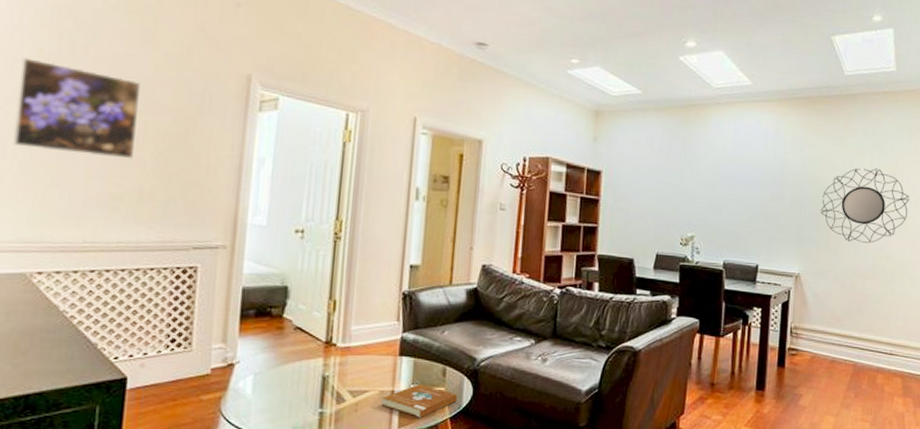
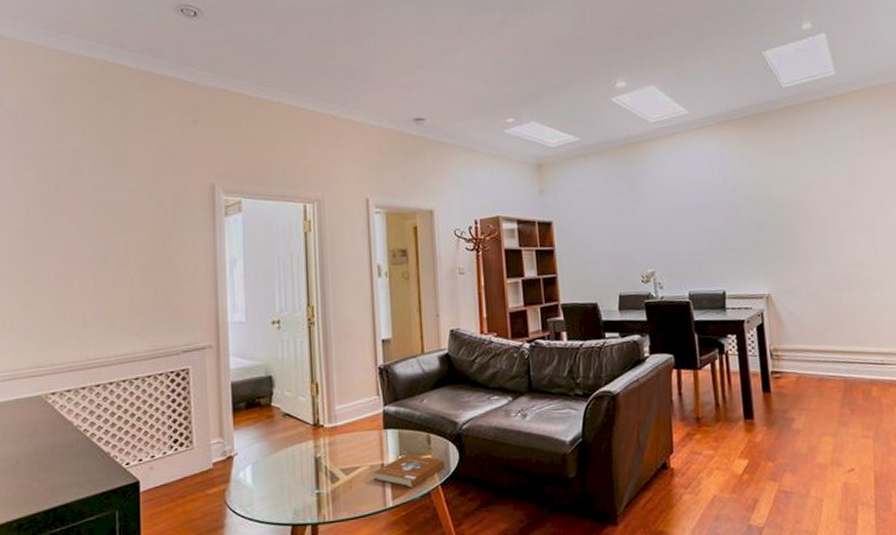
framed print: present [12,57,142,160] -> none [17,201,122,282]
home mirror: present [821,168,909,243] -> none [780,175,875,254]

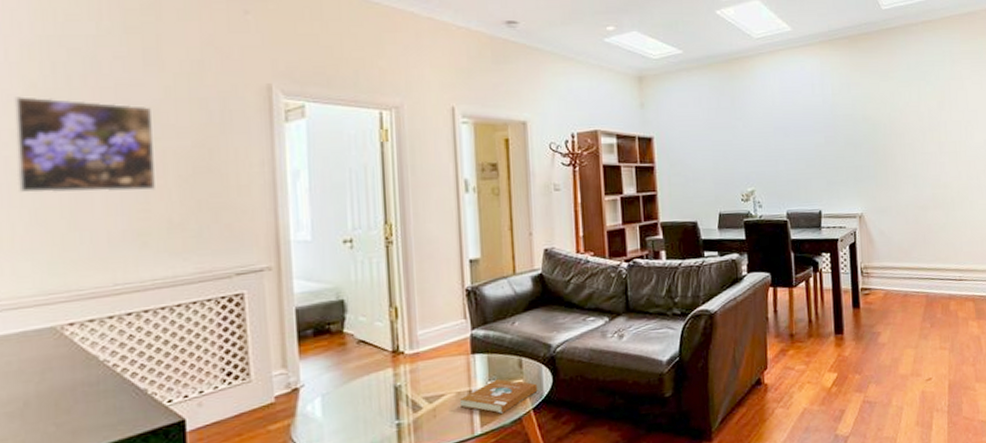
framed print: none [17,201,122,282] -> present [14,96,157,193]

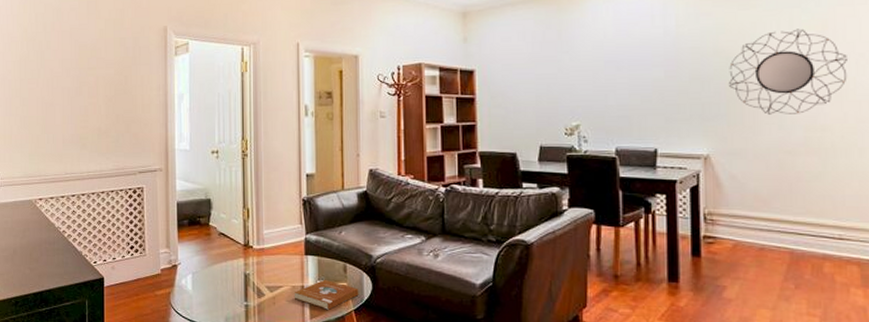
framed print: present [14,96,157,193] -> none [14,38,92,107]
home mirror: none [875,99,960,175] -> present [729,28,848,115]

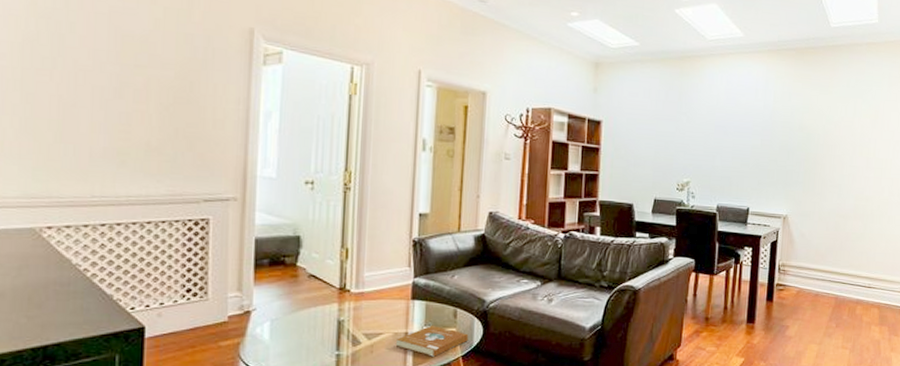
home mirror: present [729,28,848,115] -> none [807,115,888,186]

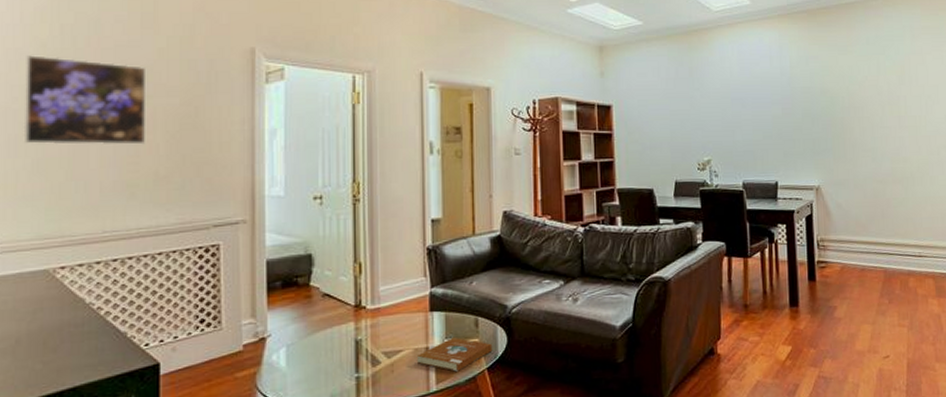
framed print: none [11,11,142,114] -> present [23,55,147,145]

